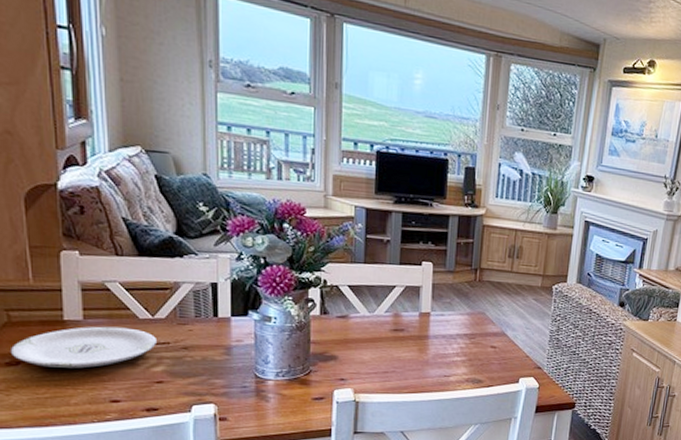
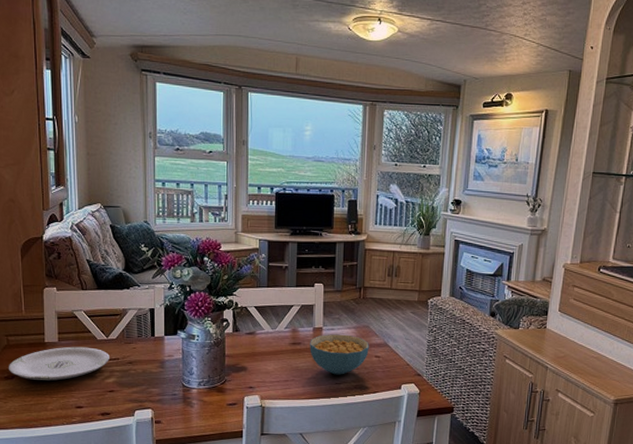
cereal bowl: none [414,320,484,367] -> present [310,334,369,375]

